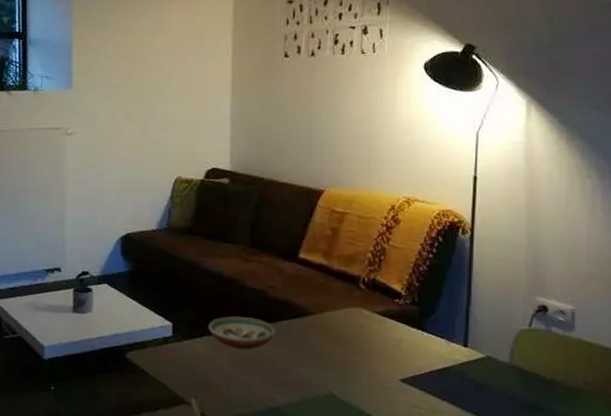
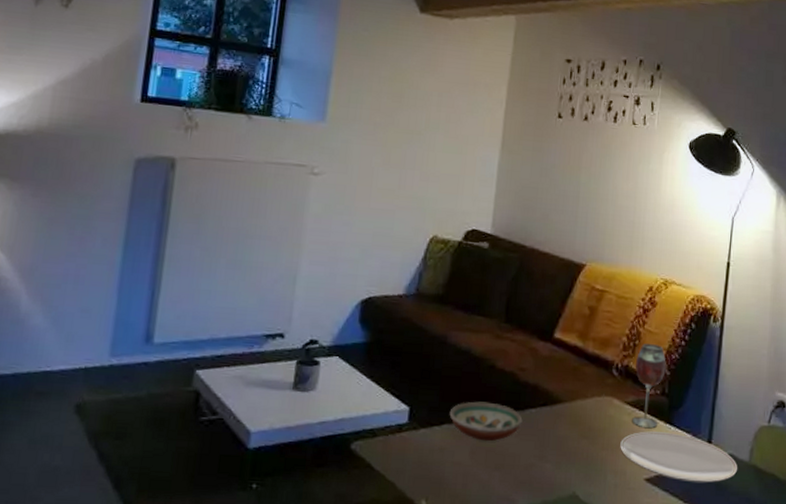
plate: none [373,337,498,383] -> present [620,431,738,484]
wineglass: none [383,257,414,334] -> present [632,343,666,428]

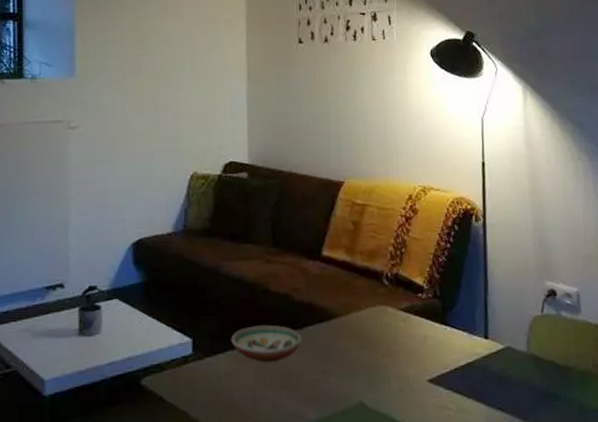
plate: present [620,431,738,484] -> none [399,333,517,379]
wineglass: present [632,343,666,428] -> none [405,249,435,331]

